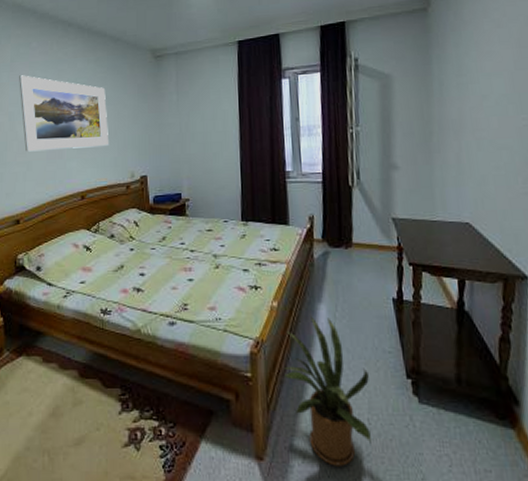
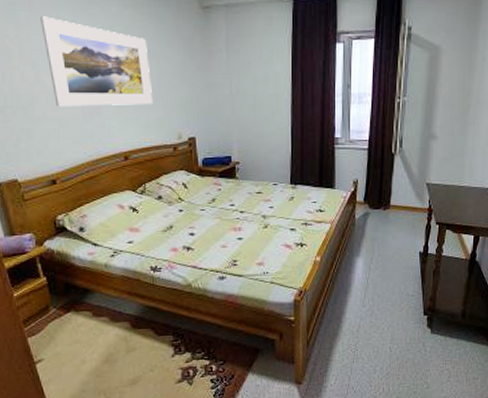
house plant: present [284,316,371,466] -> none [323,268,393,384]

